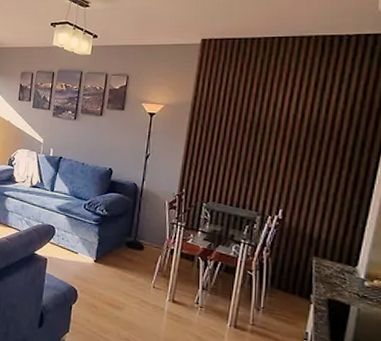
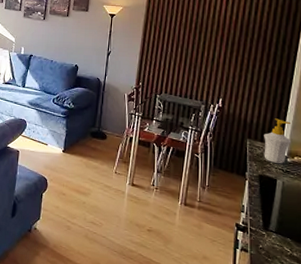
soap bottle: none [334,234,371,288] -> present [264,118,292,164]

